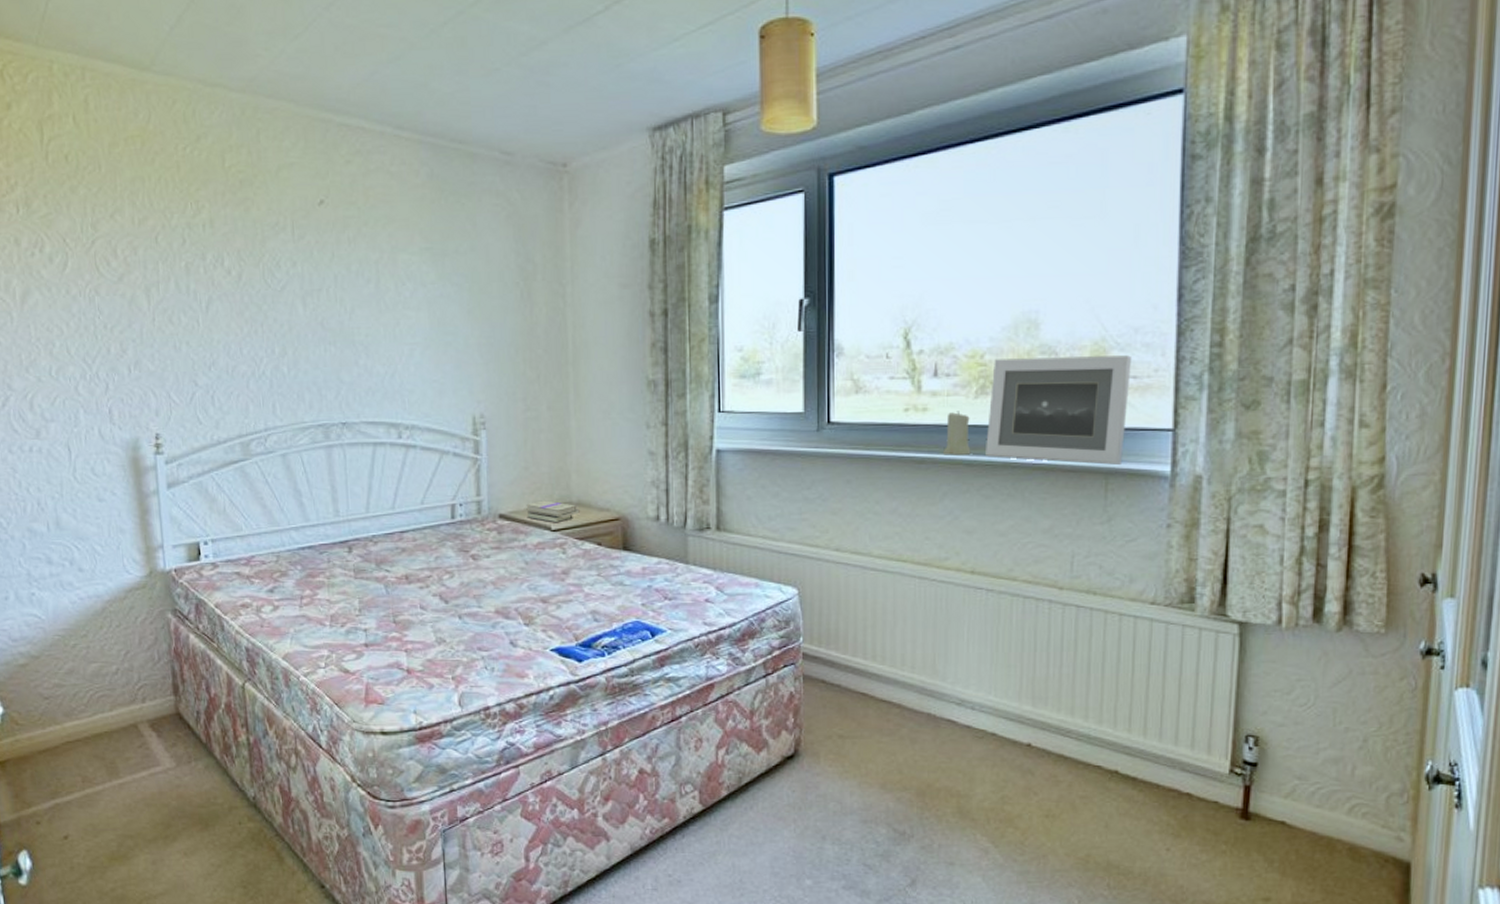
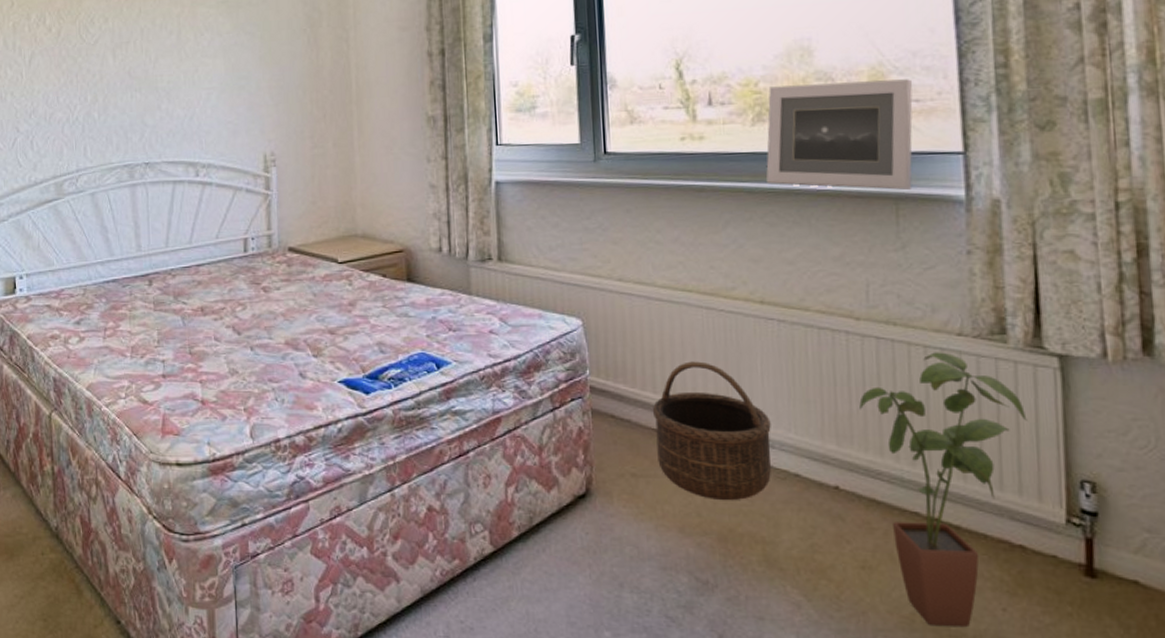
books: present [526,500,580,523] -> none [314,233,365,256]
basket: none [861,629,973,759] -> present [652,361,771,501]
candle: present [943,411,971,455] -> none [723,138,752,183]
house plant: none [1056,619,1205,866] -> present [859,352,1027,628]

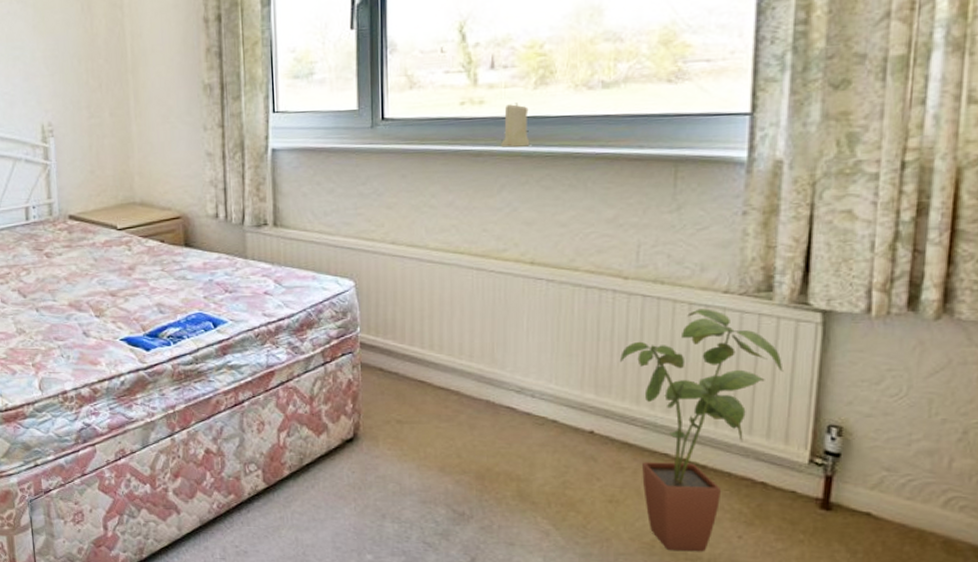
basket: present [652,361,771,501] -> none [419,319,533,444]
candle: none [723,138,752,183] -> present [501,102,530,148]
picture frame: present [766,79,913,191] -> none [546,38,704,153]

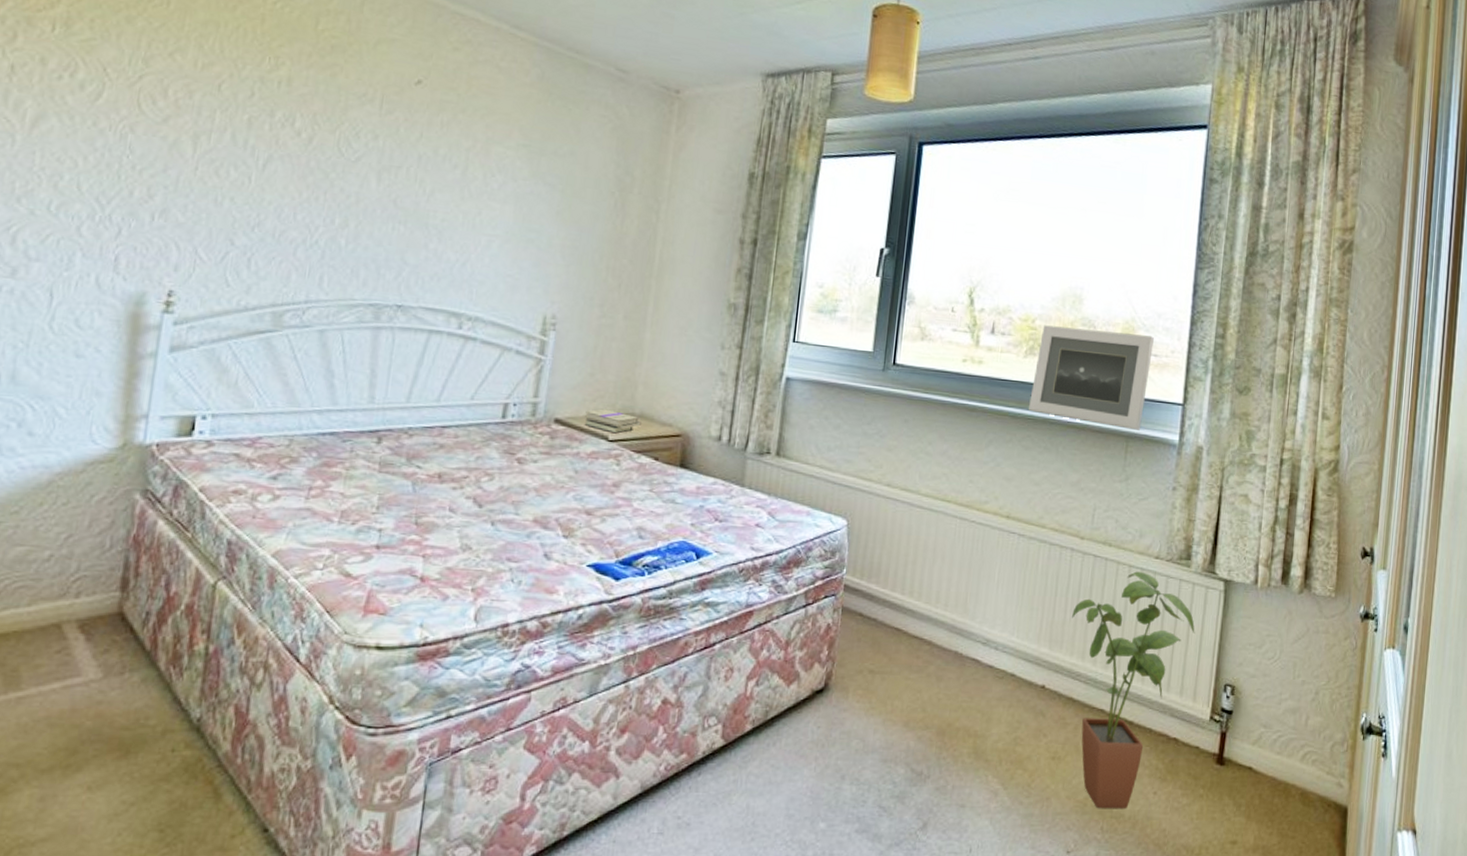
books: none [93,201,143,223] -> present [584,408,641,434]
candle: present [501,102,530,148] -> none [993,367,1018,408]
picture frame: none [546,38,704,153] -> present [1029,325,1154,432]

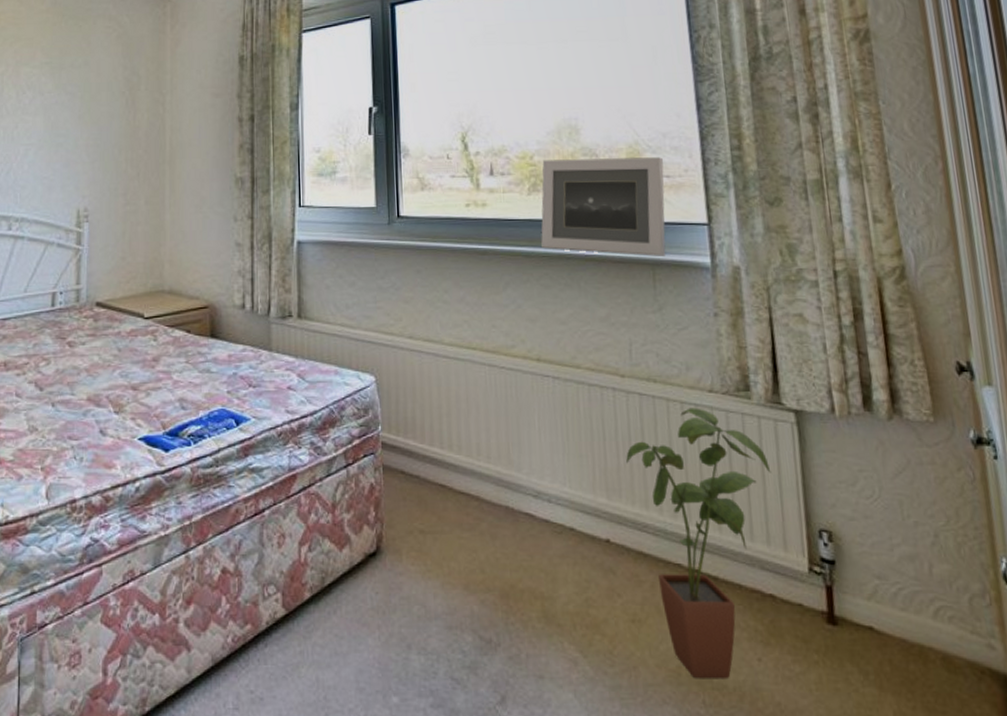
books: present [584,408,641,434] -> none [122,289,171,311]

